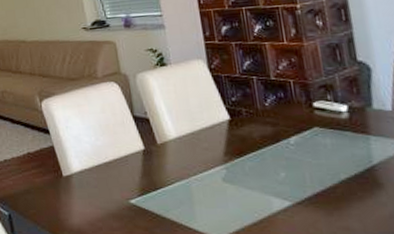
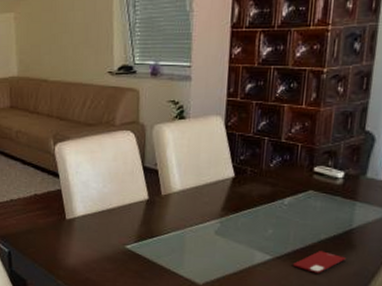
smartphone: none [317,192,376,219] -> present [293,251,346,274]

